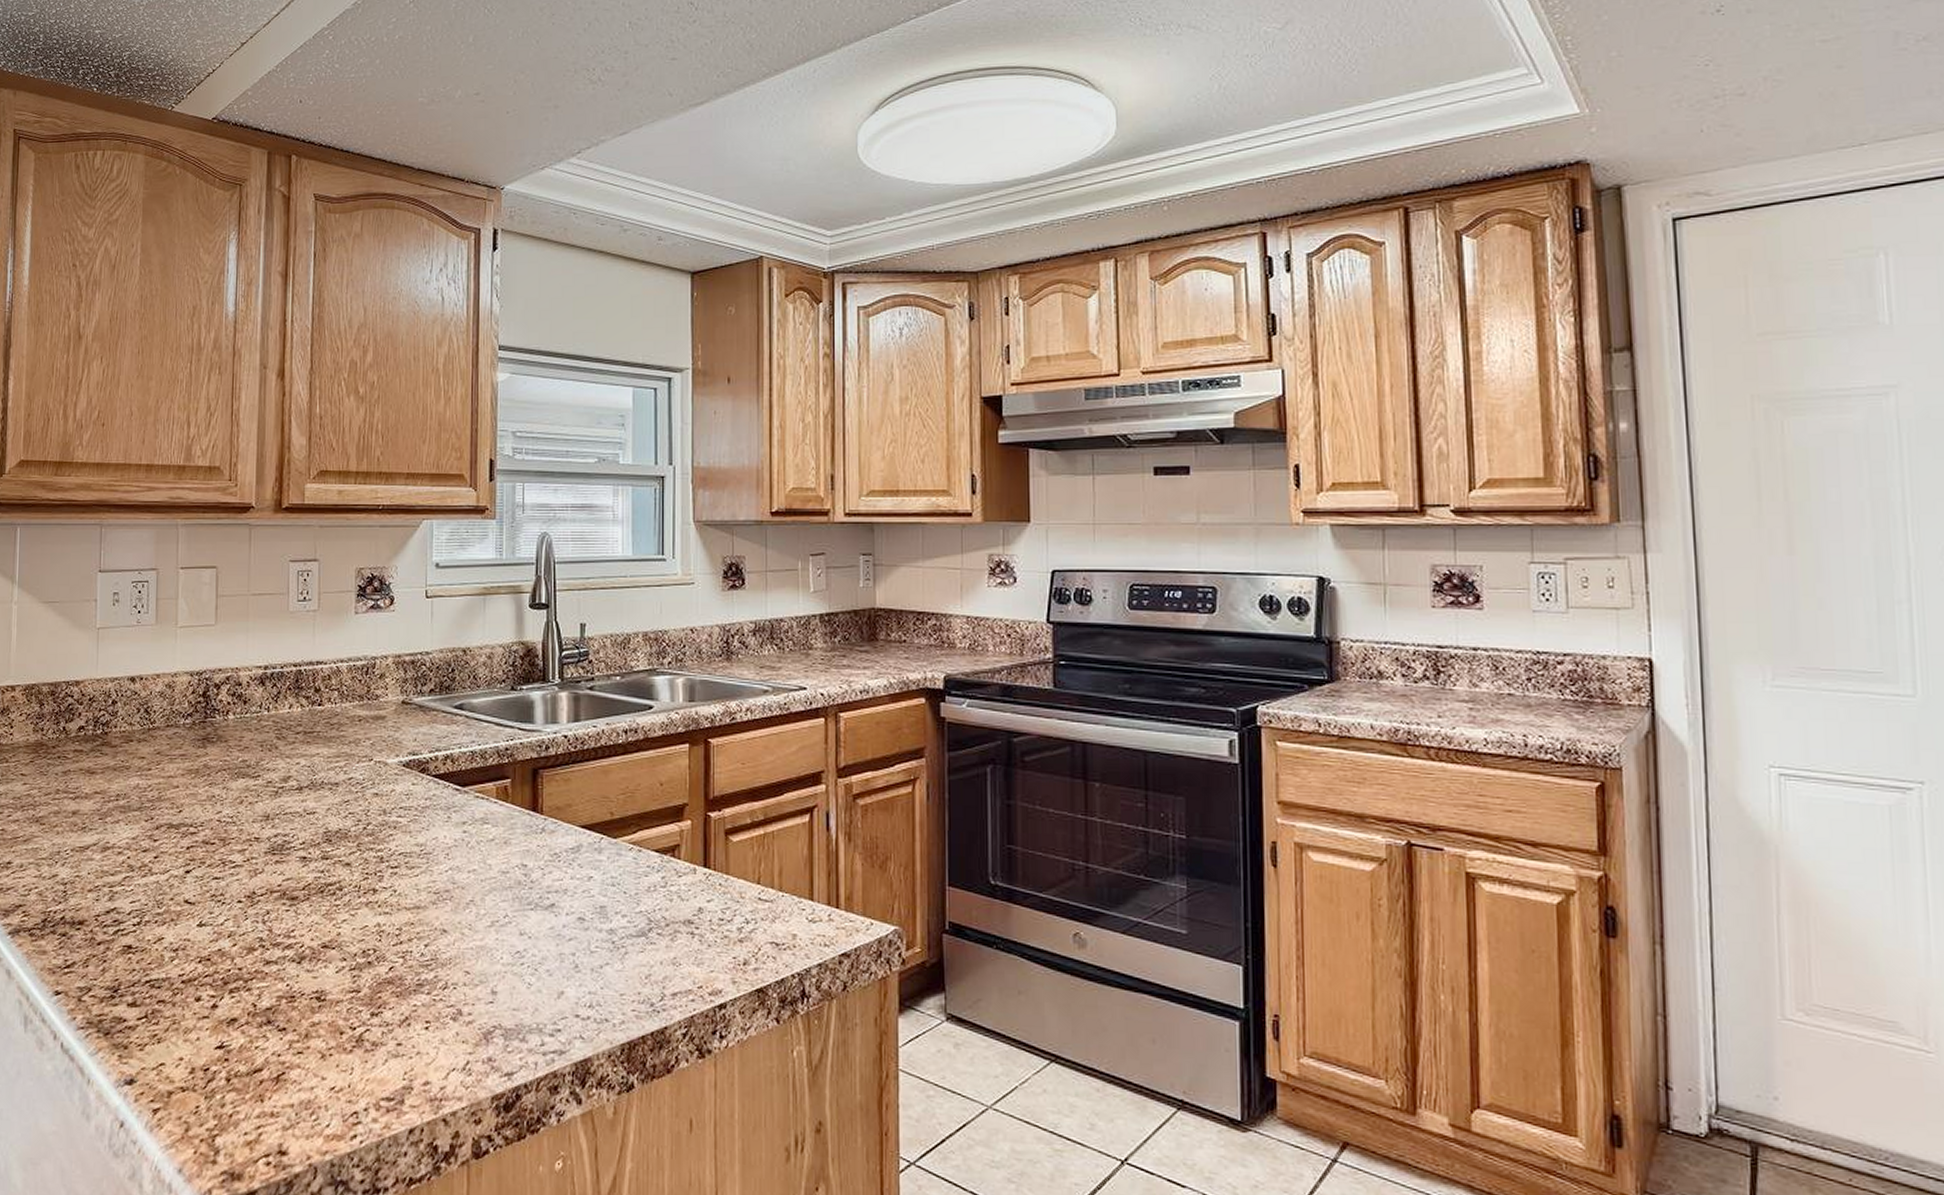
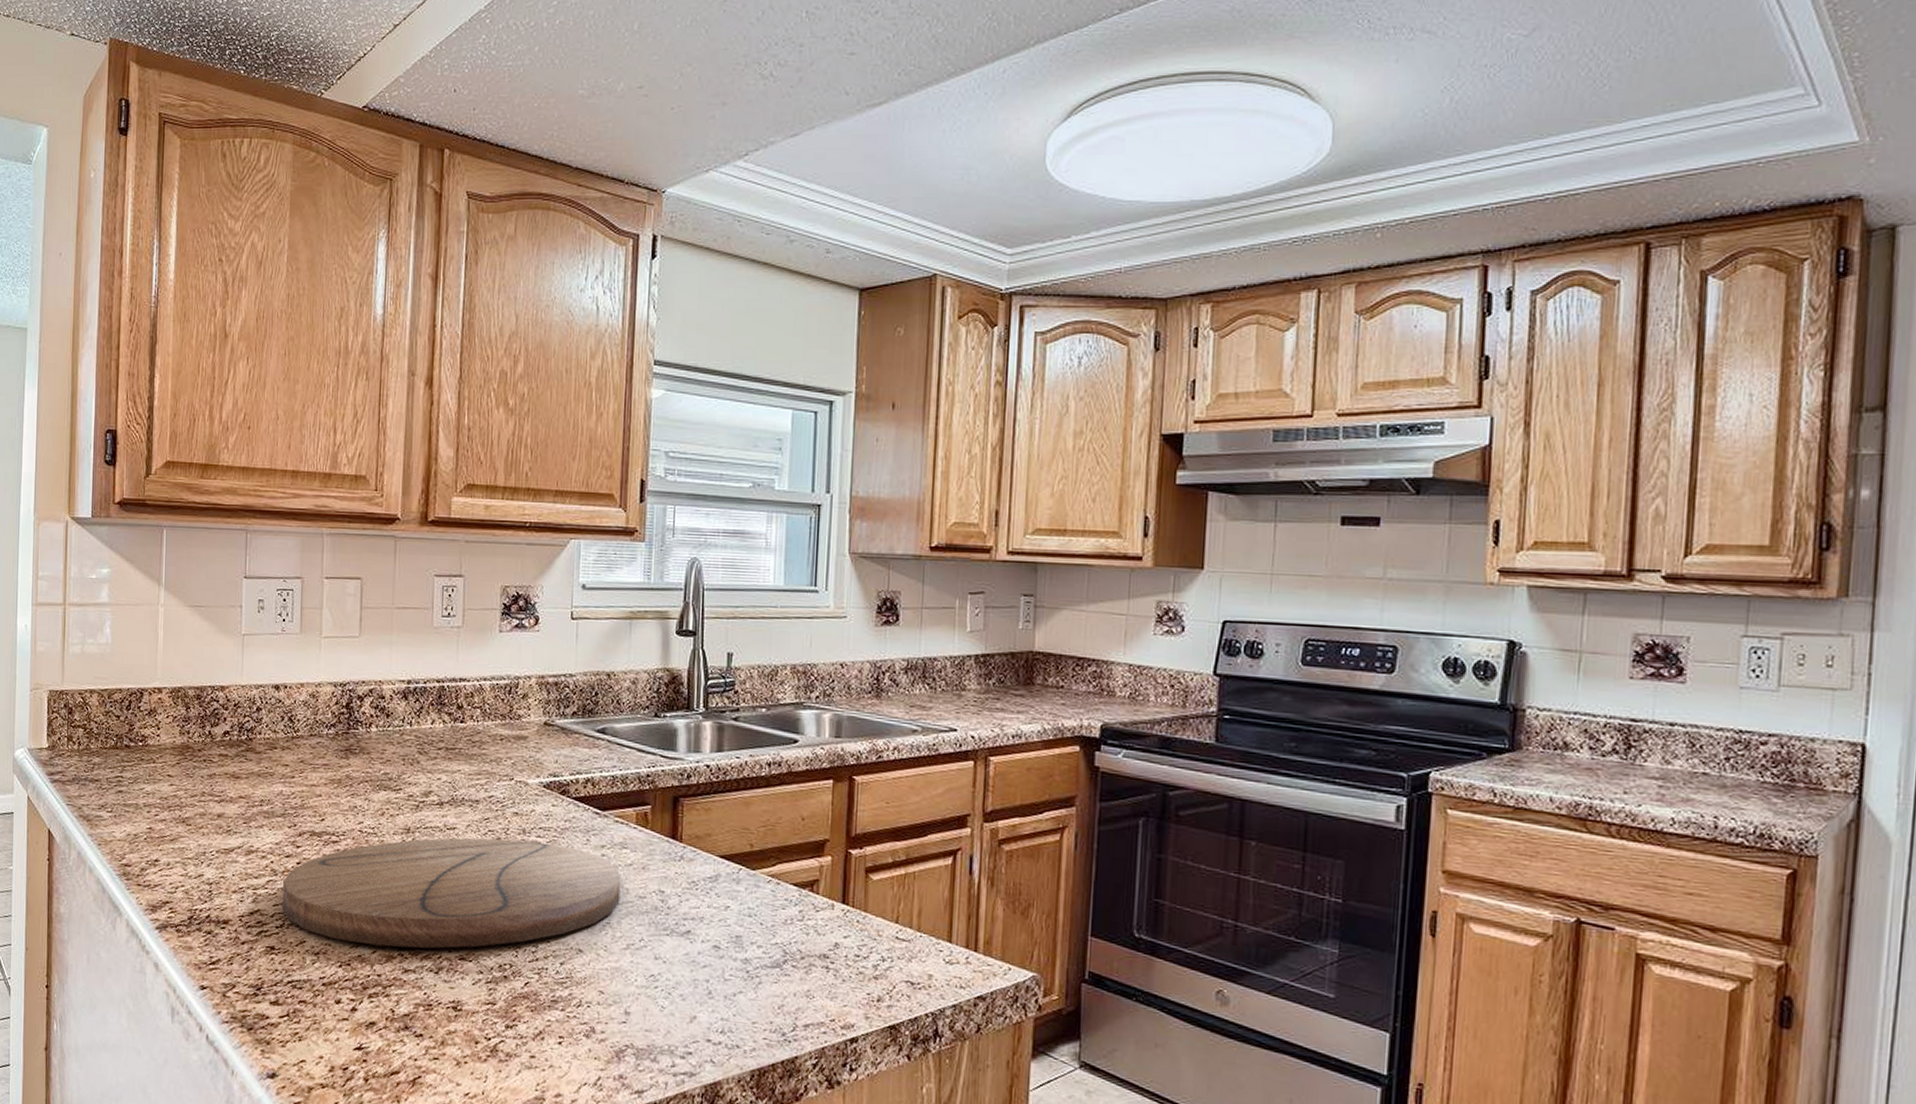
cutting board: none [140,821,483,939] -> present [282,838,621,949]

